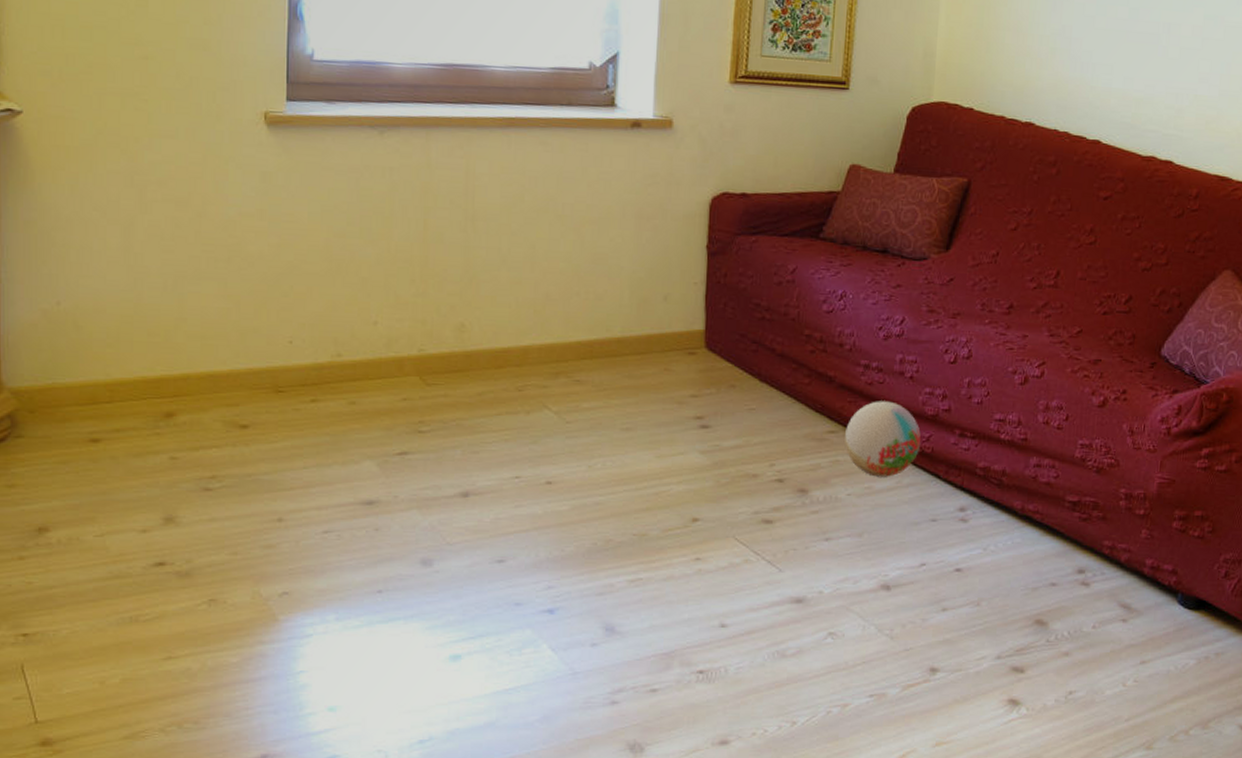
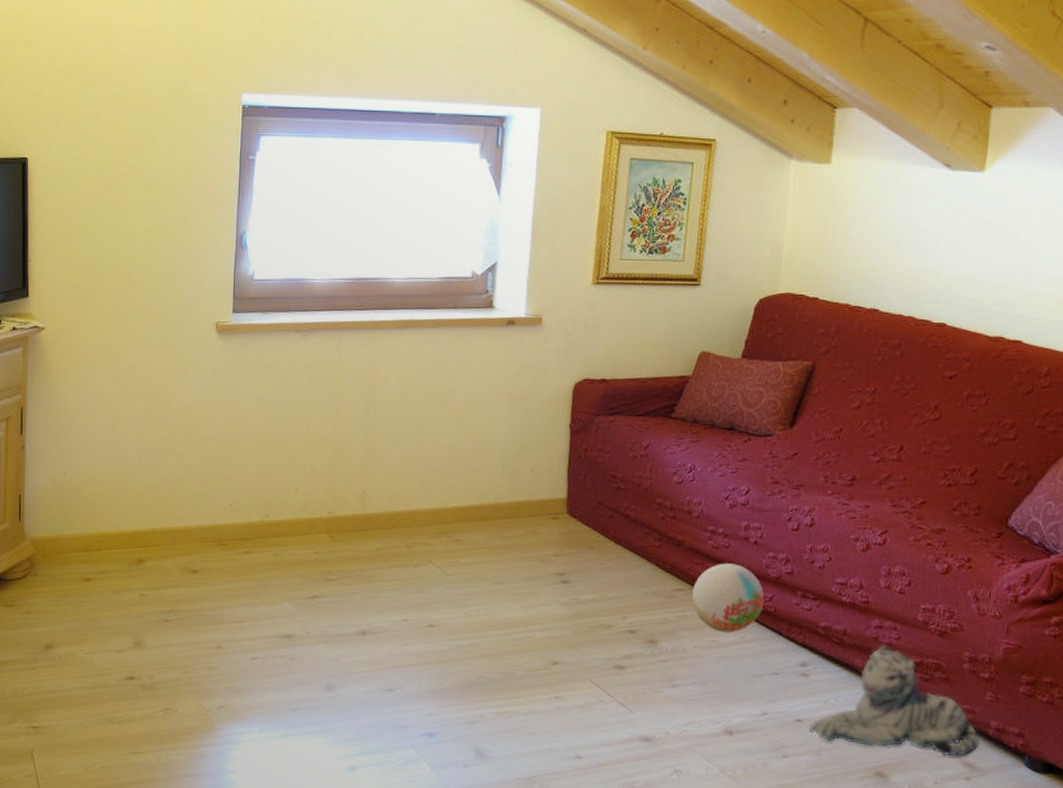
plush toy: none [968,484,1136,598] -> present [808,645,980,756]

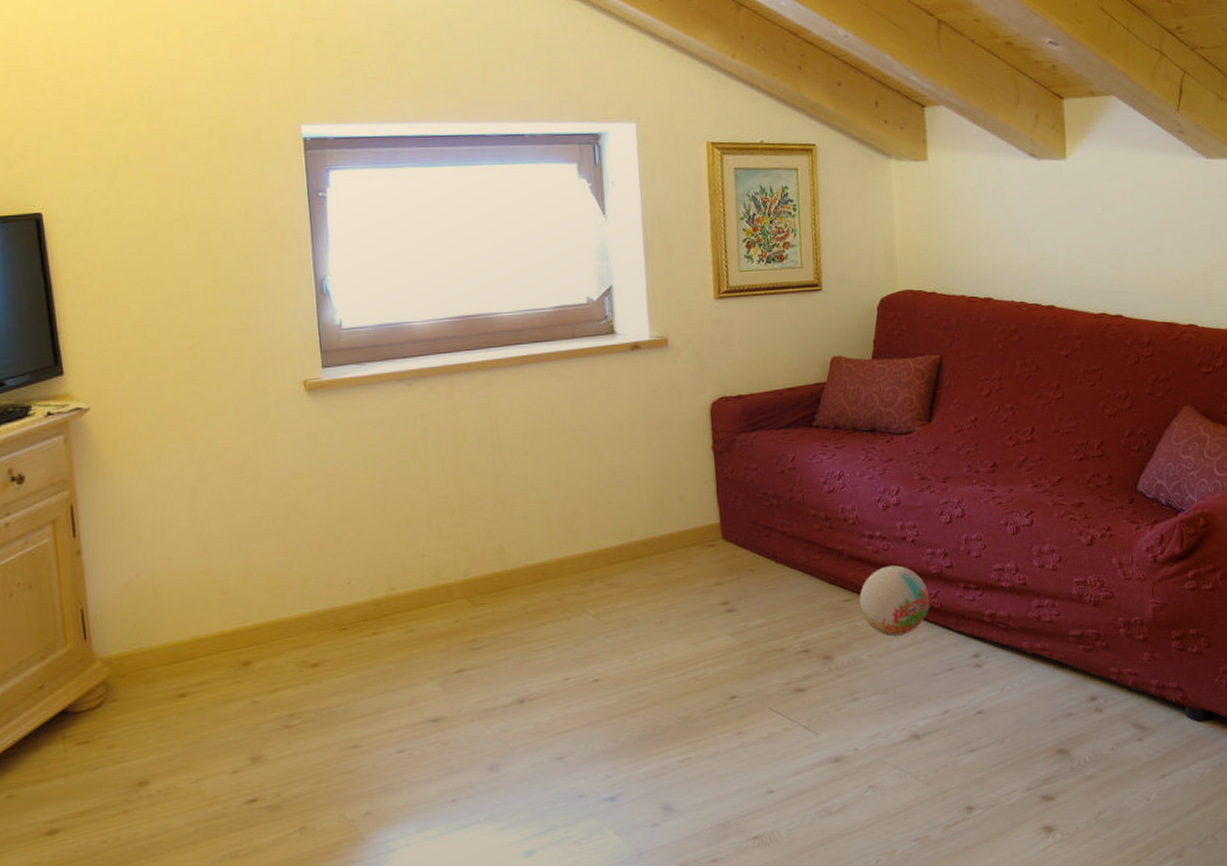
plush toy: present [808,645,980,756] -> none [990,623,1145,728]

